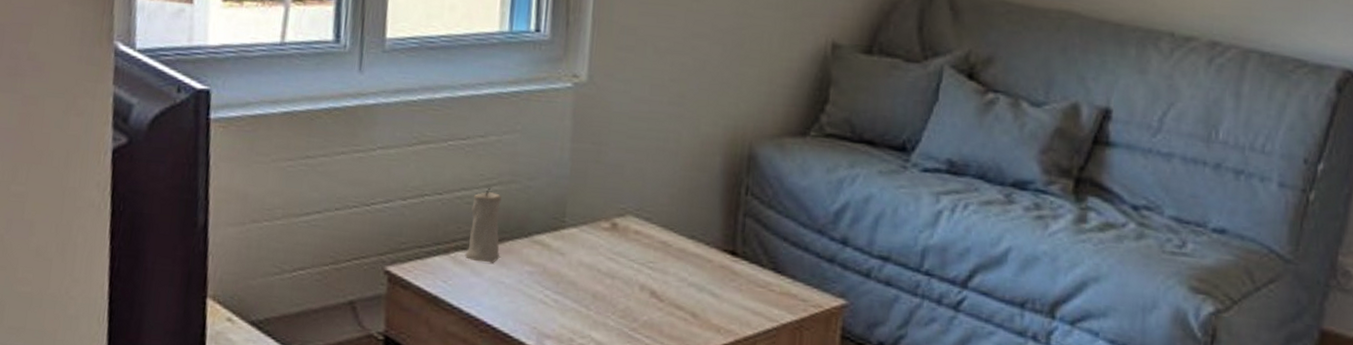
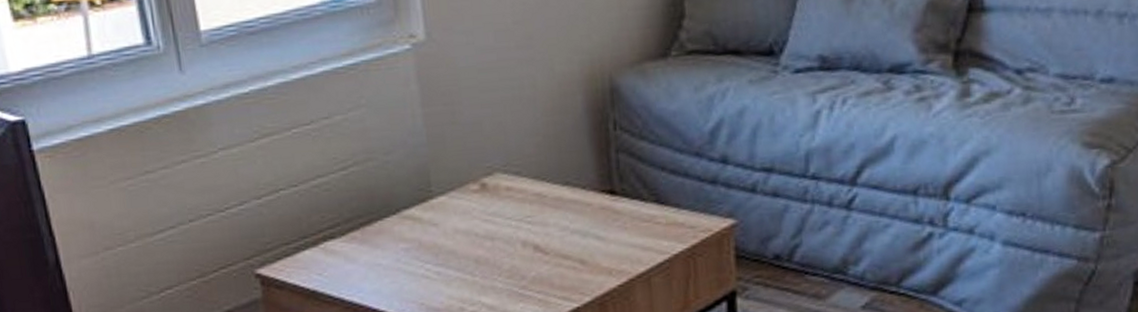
candle: present [465,188,502,263] -> none [331,171,371,249]

